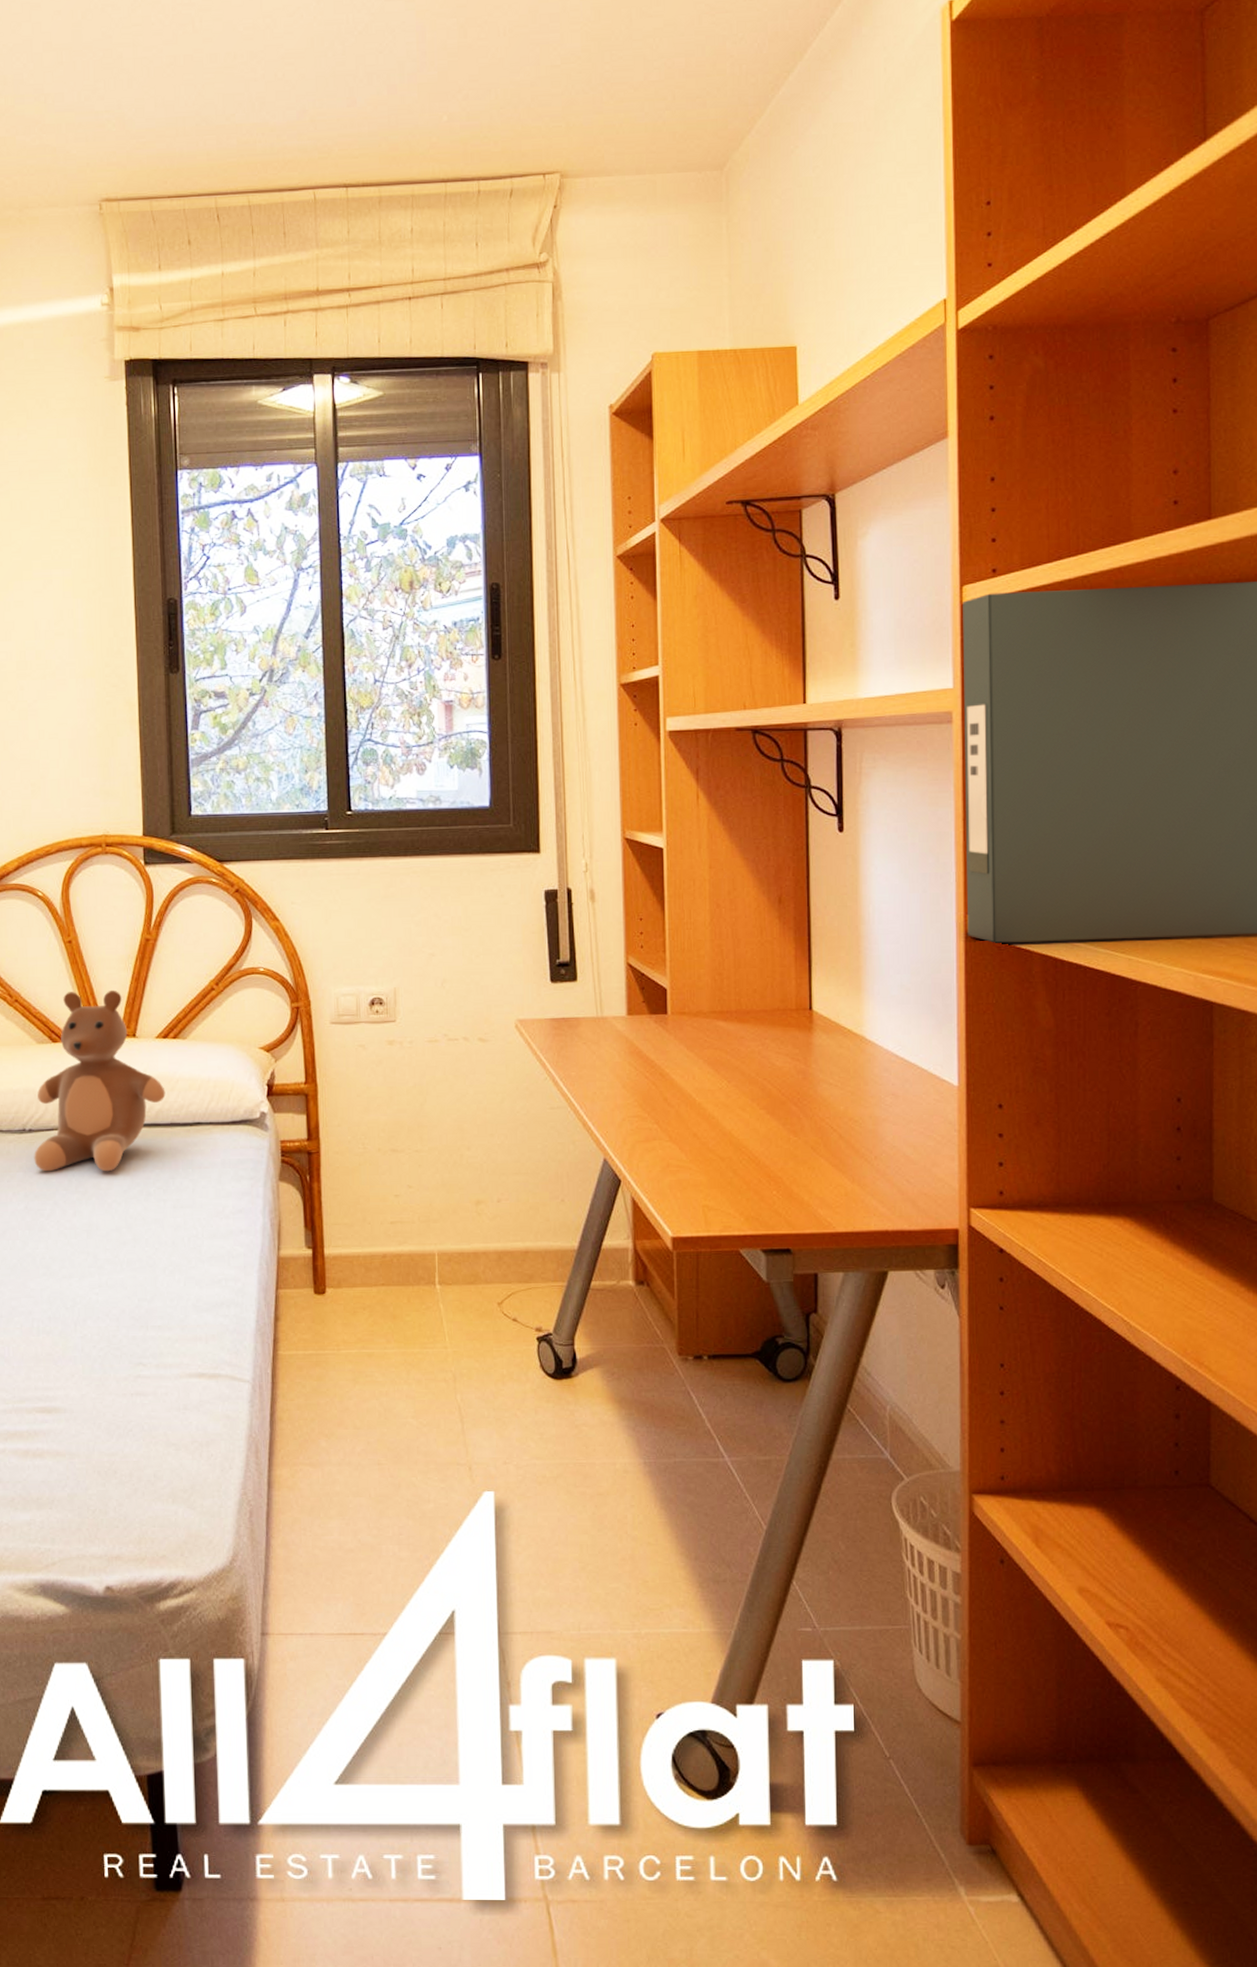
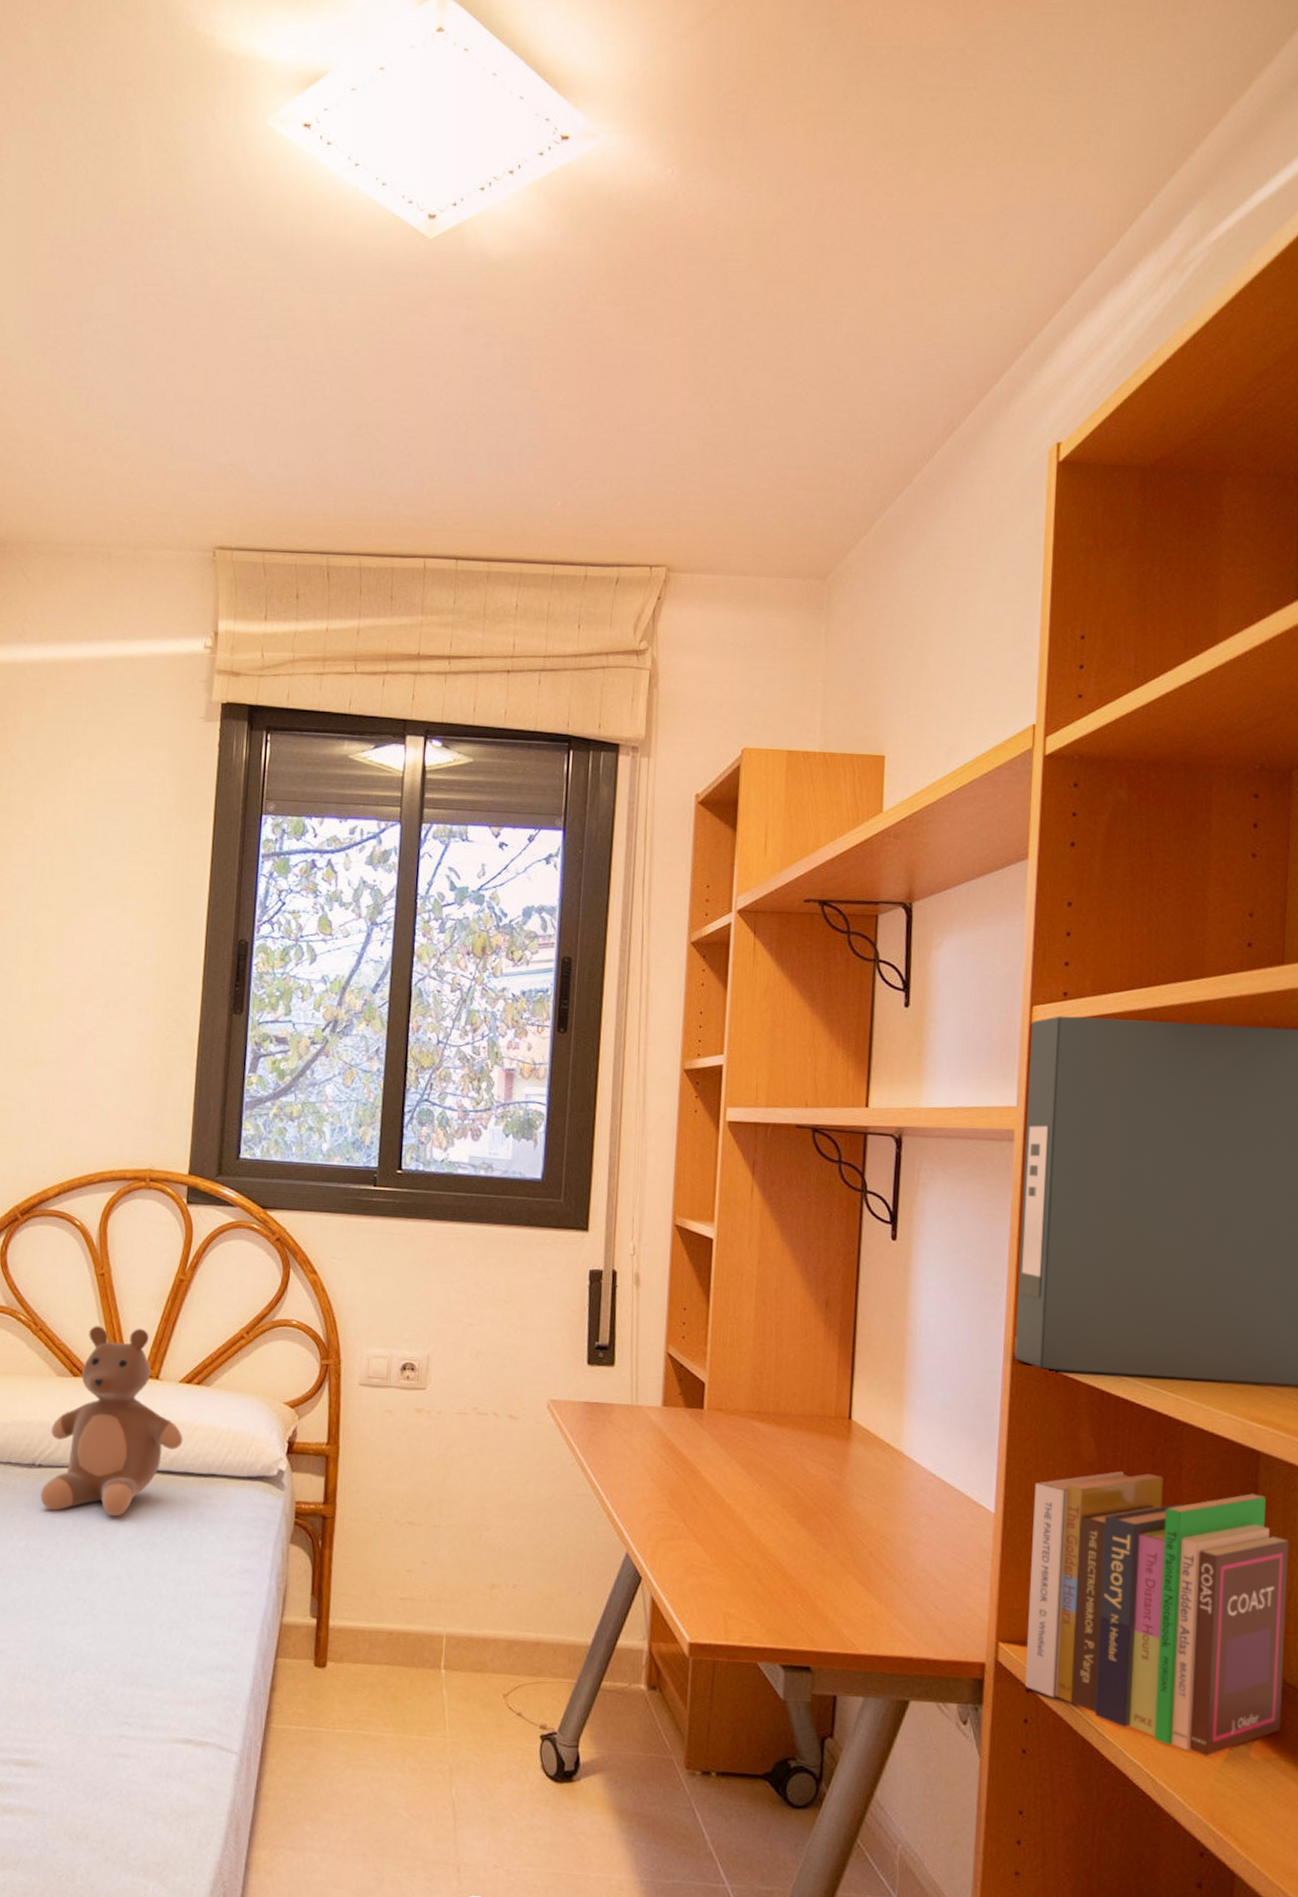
books: none [996,1033,1247,1296] -> present [1025,1470,1289,1757]

